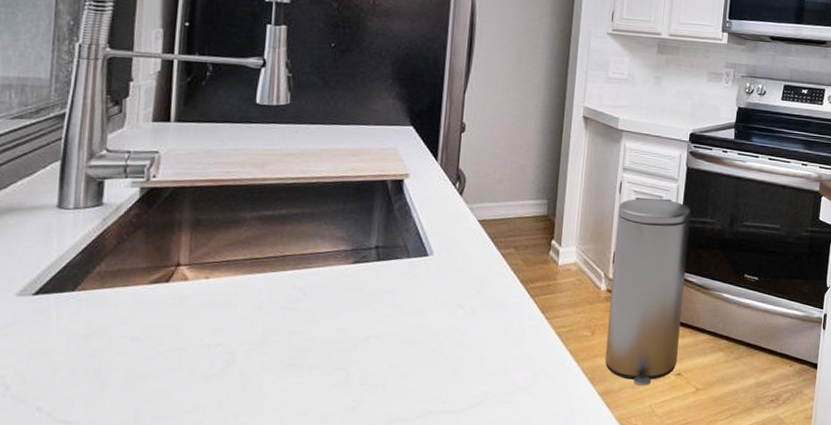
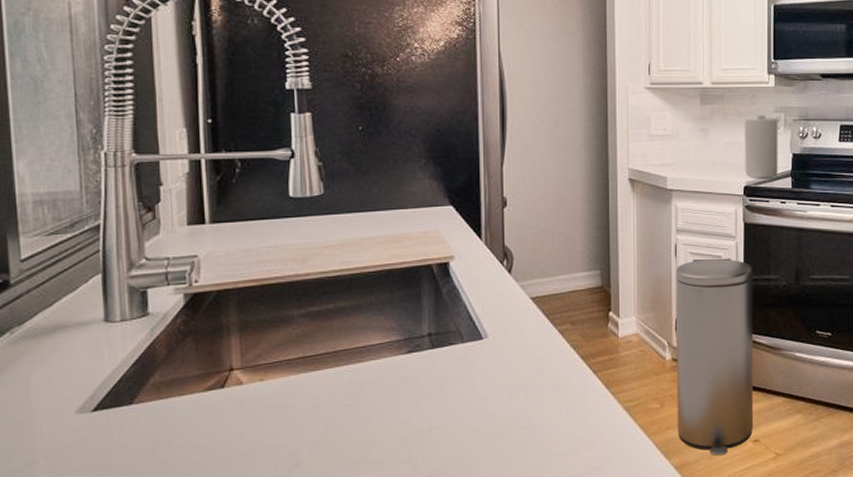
paper towel holder: none [692,68,728,128] -> present [744,115,778,179]

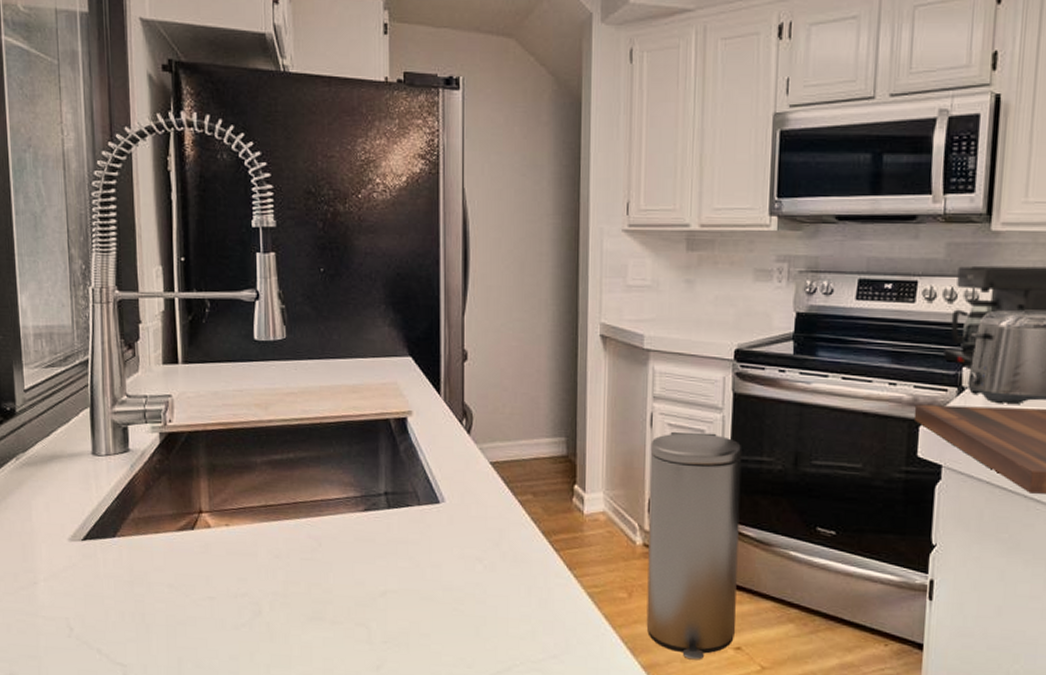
paper towel holder: present [744,115,778,179] -> none [736,264,780,342]

